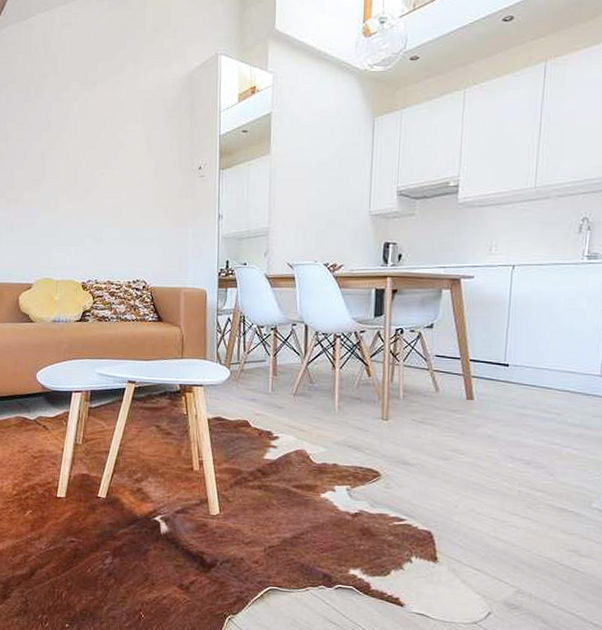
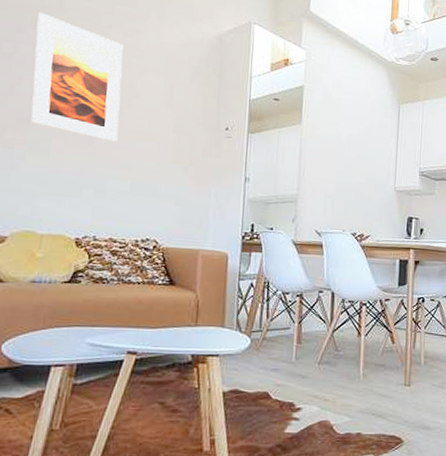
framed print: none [39,80,109,192] -> present [31,12,124,142]

